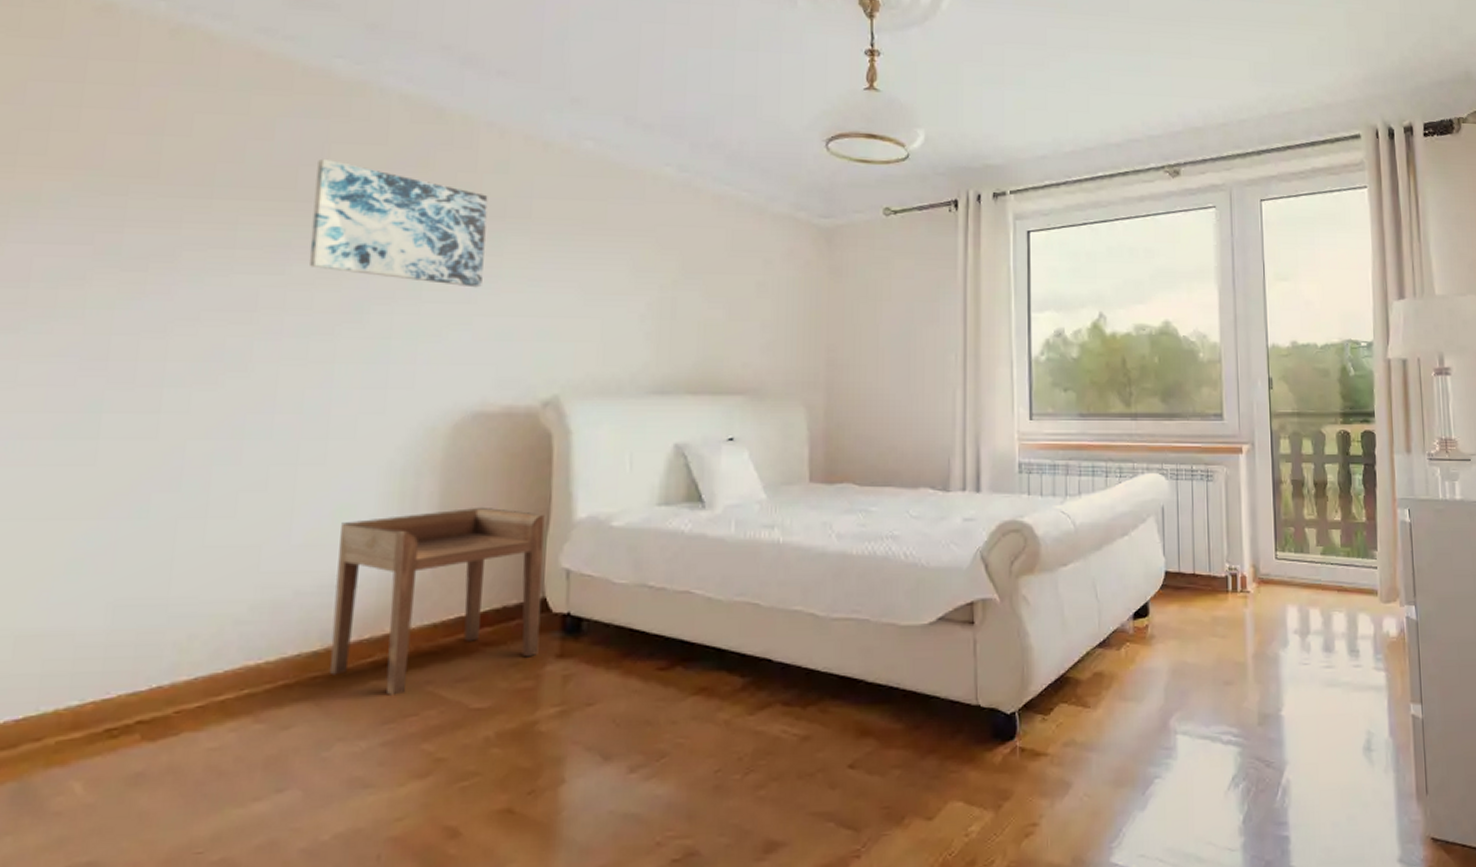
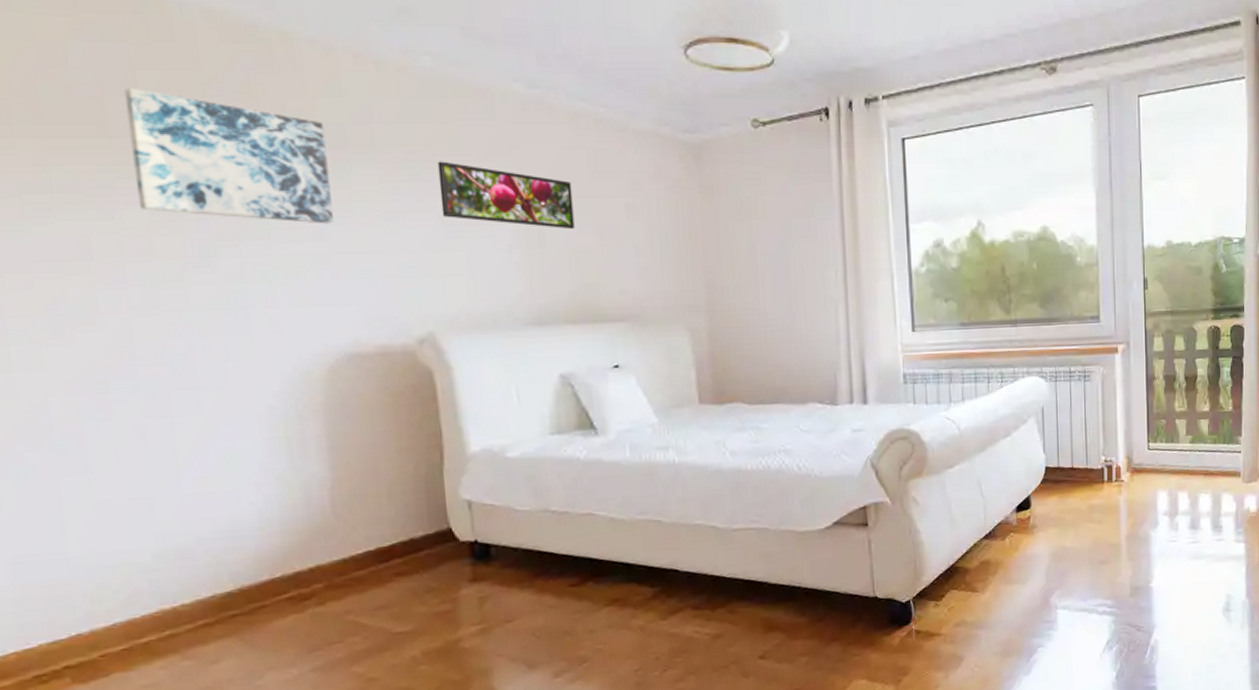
side table: present [329,506,545,696] -> none [231,446,452,627]
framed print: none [583,234,708,303] -> present [437,161,575,230]

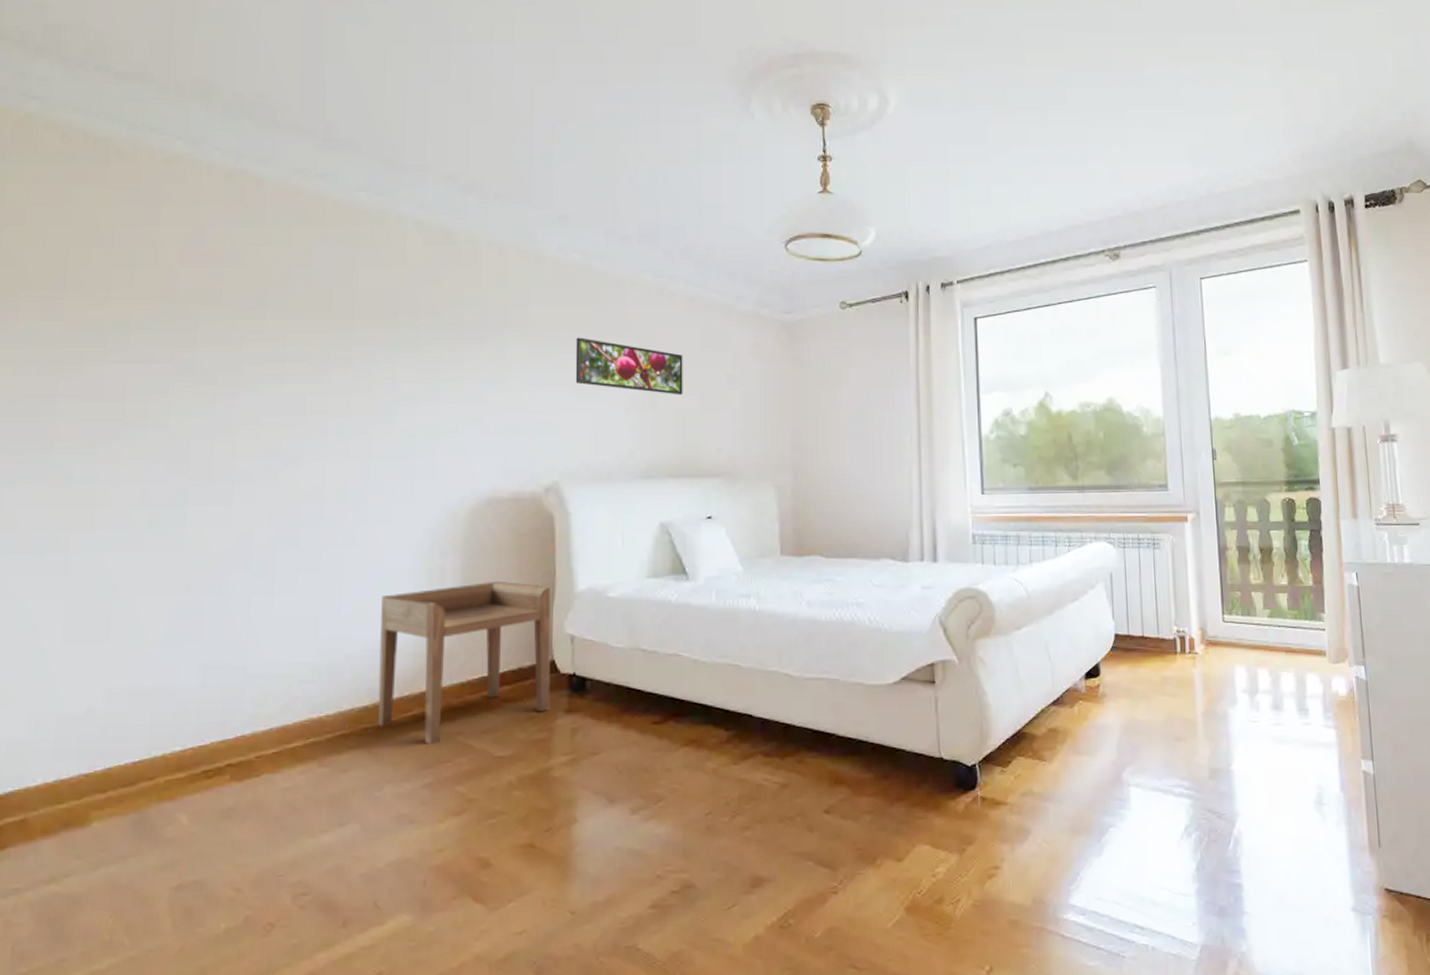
wall art: present [124,87,333,224] -> none [345,280,491,388]
side table: none [231,446,452,627] -> present [377,581,551,745]

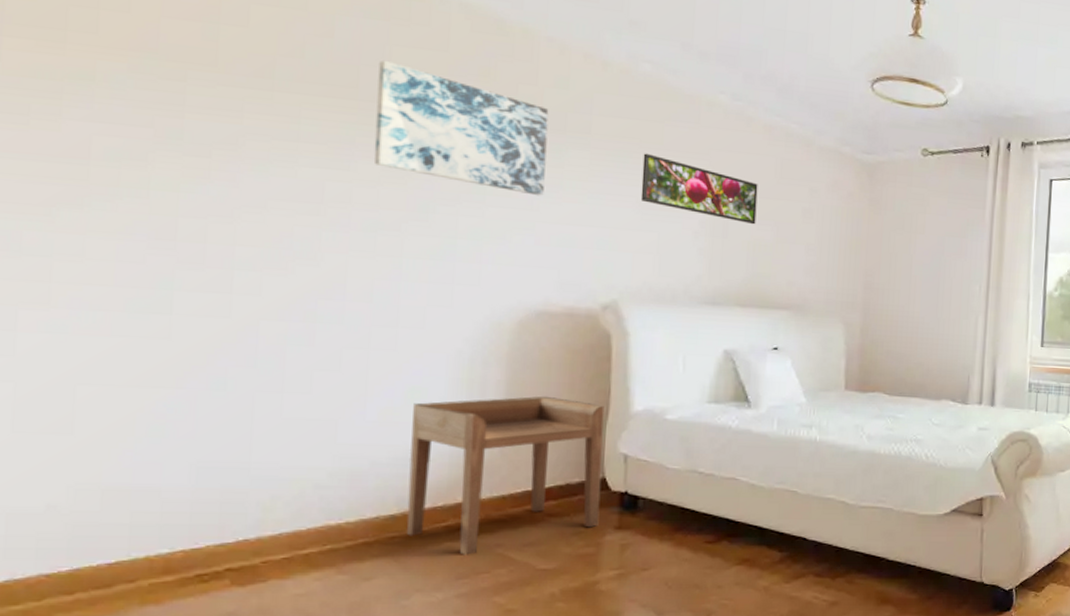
wall art: none [345,280,491,388] -> present [373,60,549,196]

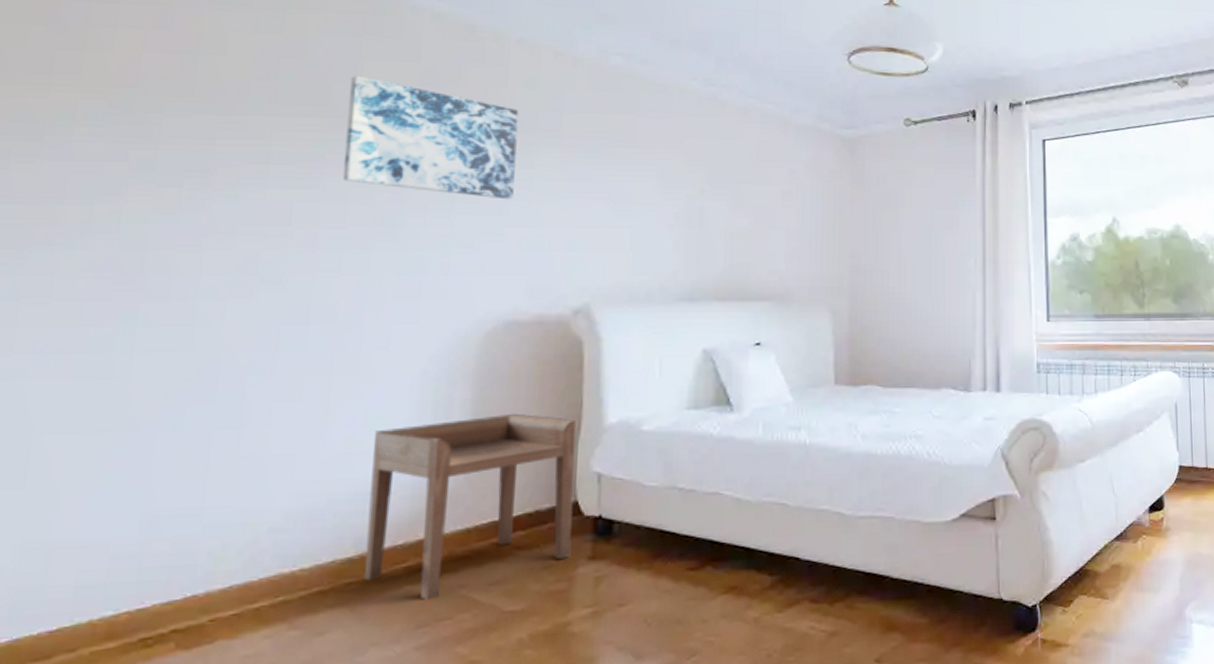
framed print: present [640,153,758,225] -> none [612,147,734,212]

